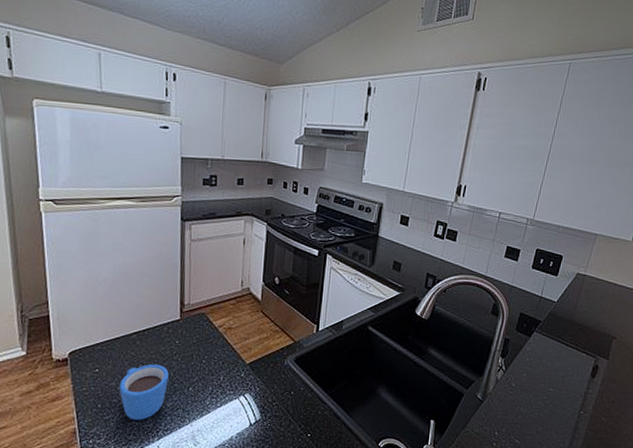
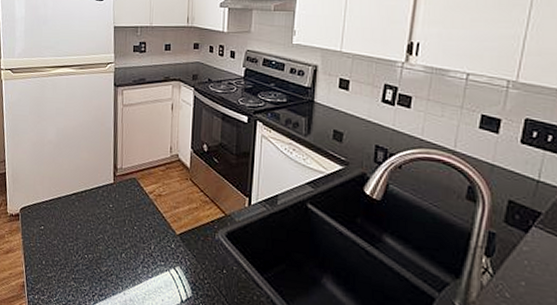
mug: present [119,364,169,420] -> none [60,225,104,282]

